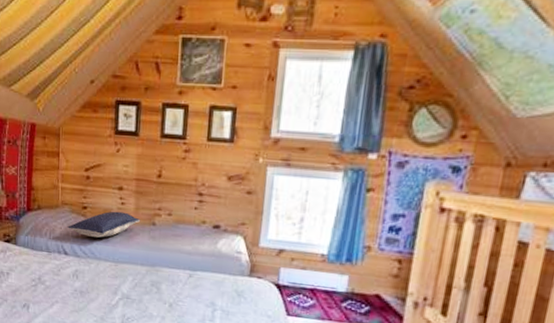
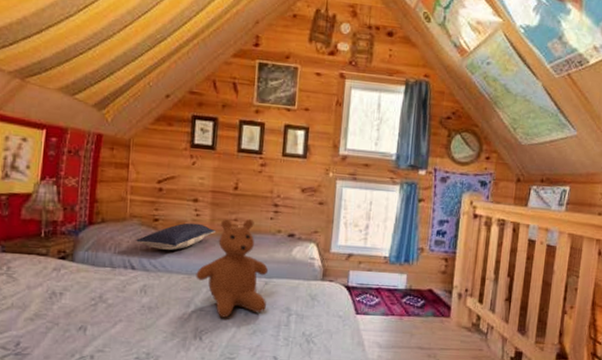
teddy bear: none [122,208,193,307] -> present [196,218,269,318]

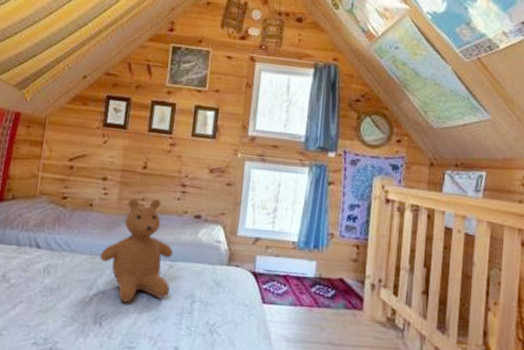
pillow: present [135,223,217,250] -> none [42,201,123,229]

